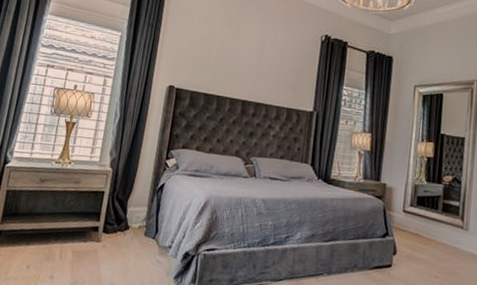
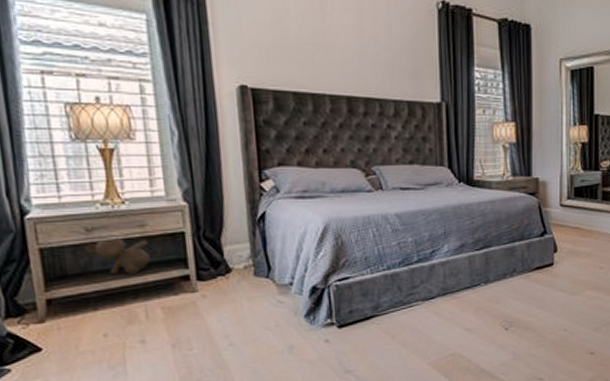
teddy bear: none [35,187,78,221] -> present [84,237,151,275]

